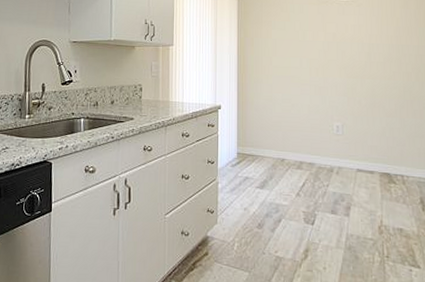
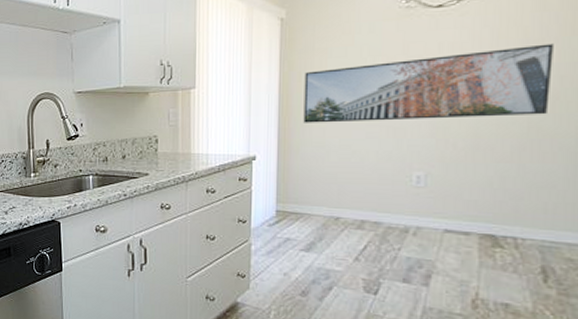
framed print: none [256,31,415,83] -> present [303,43,553,123]

